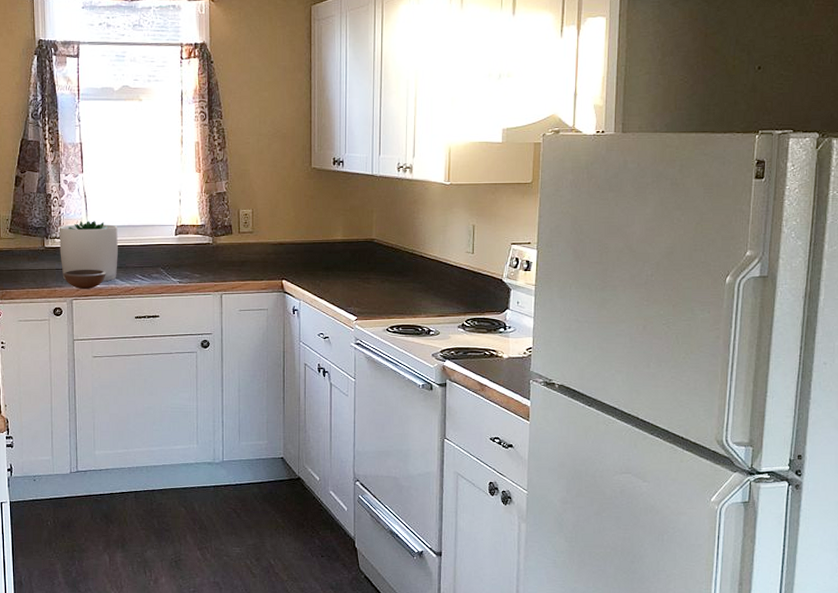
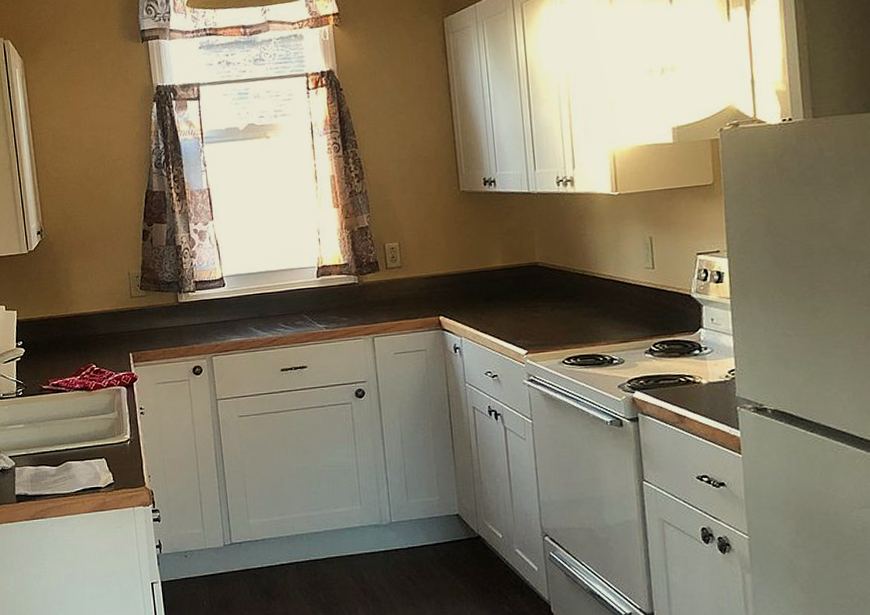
planter: present [60,221,118,281] -> none [193,270,258,336]
bowl: present [63,269,106,290] -> none [200,321,246,345]

